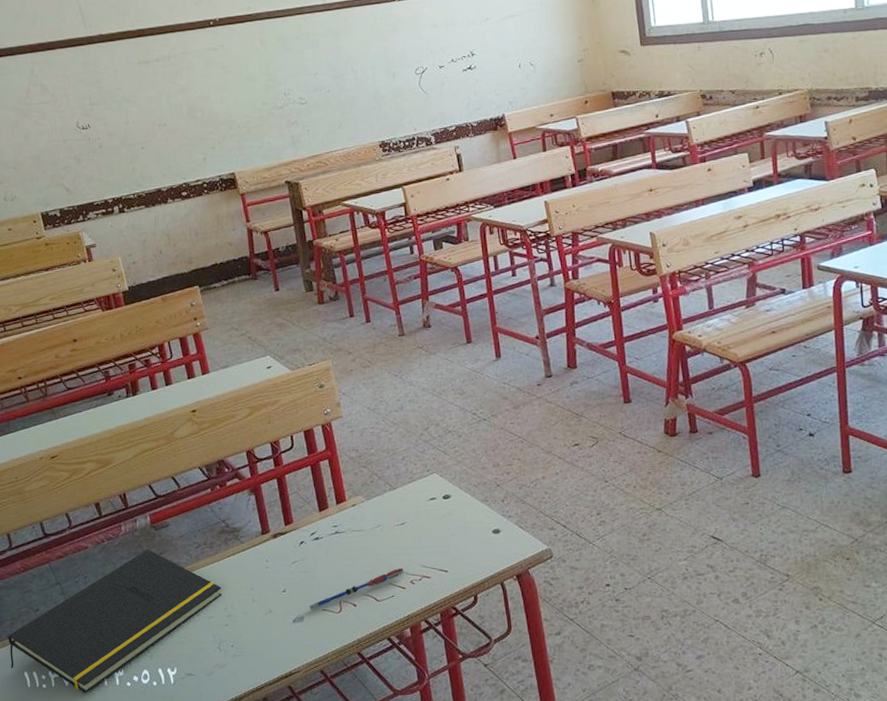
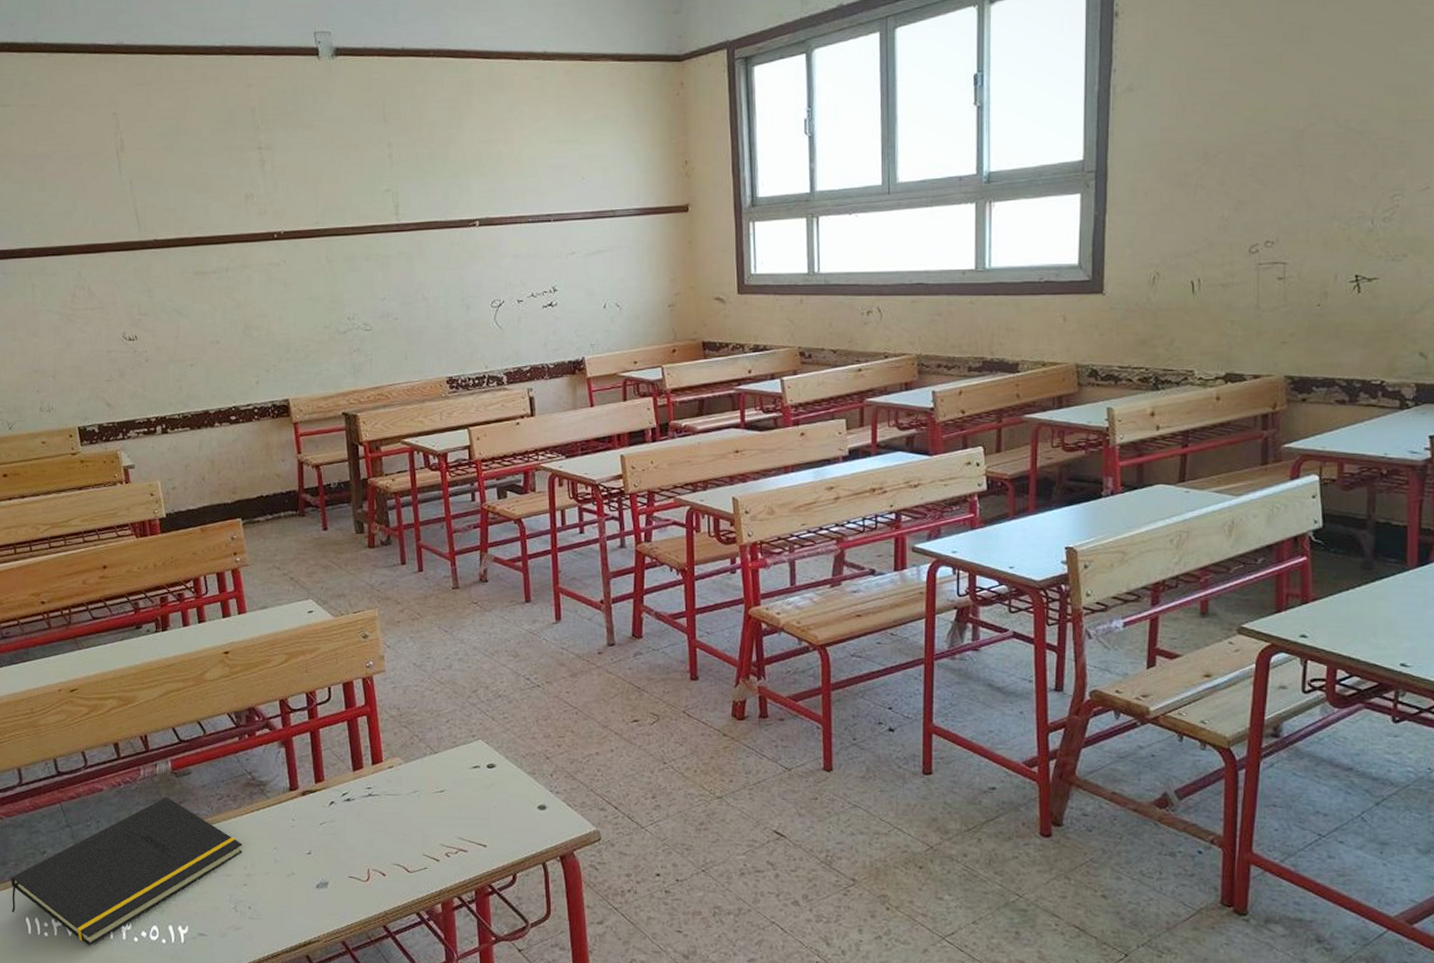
pen: present [309,568,404,611] -> none [335,839,439,877]

